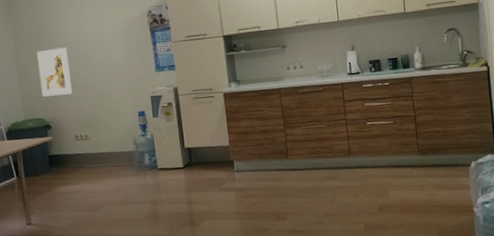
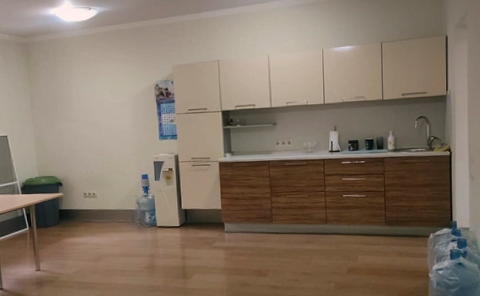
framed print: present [36,47,72,97] -> none [52,113,83,157]

